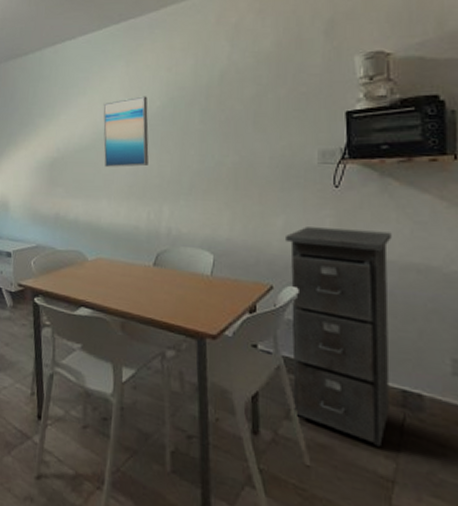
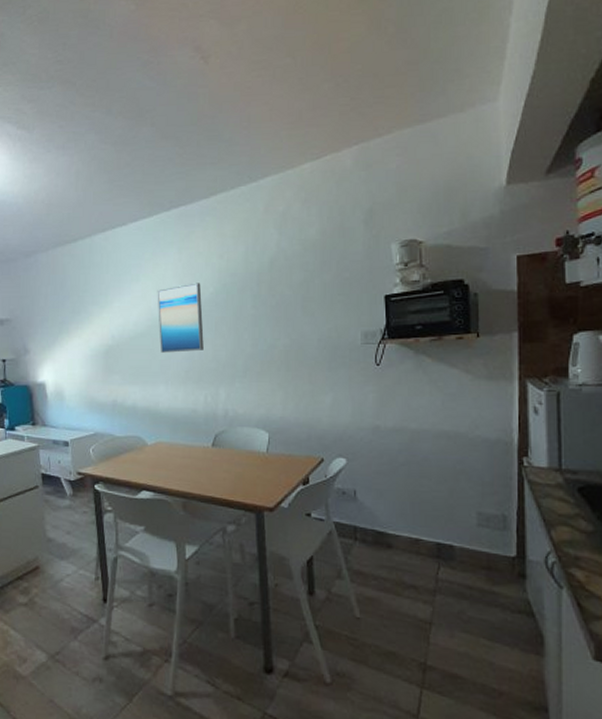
filing cabinet: present [284,227,392,447] -> none [333,402,426,595]

